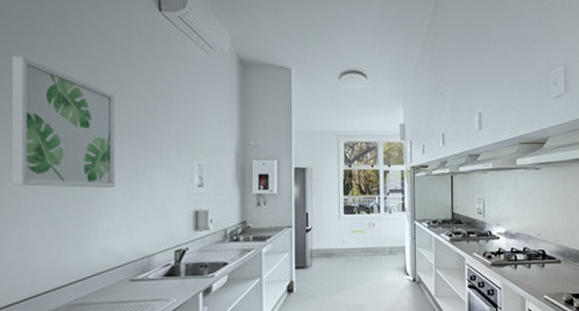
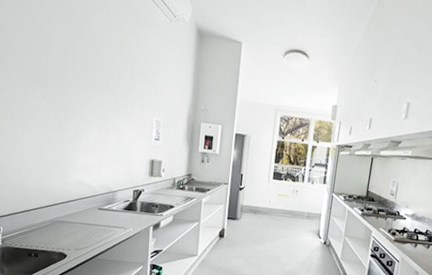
wall art: present [11,56,115,188] -> none [12,8,93,132]

